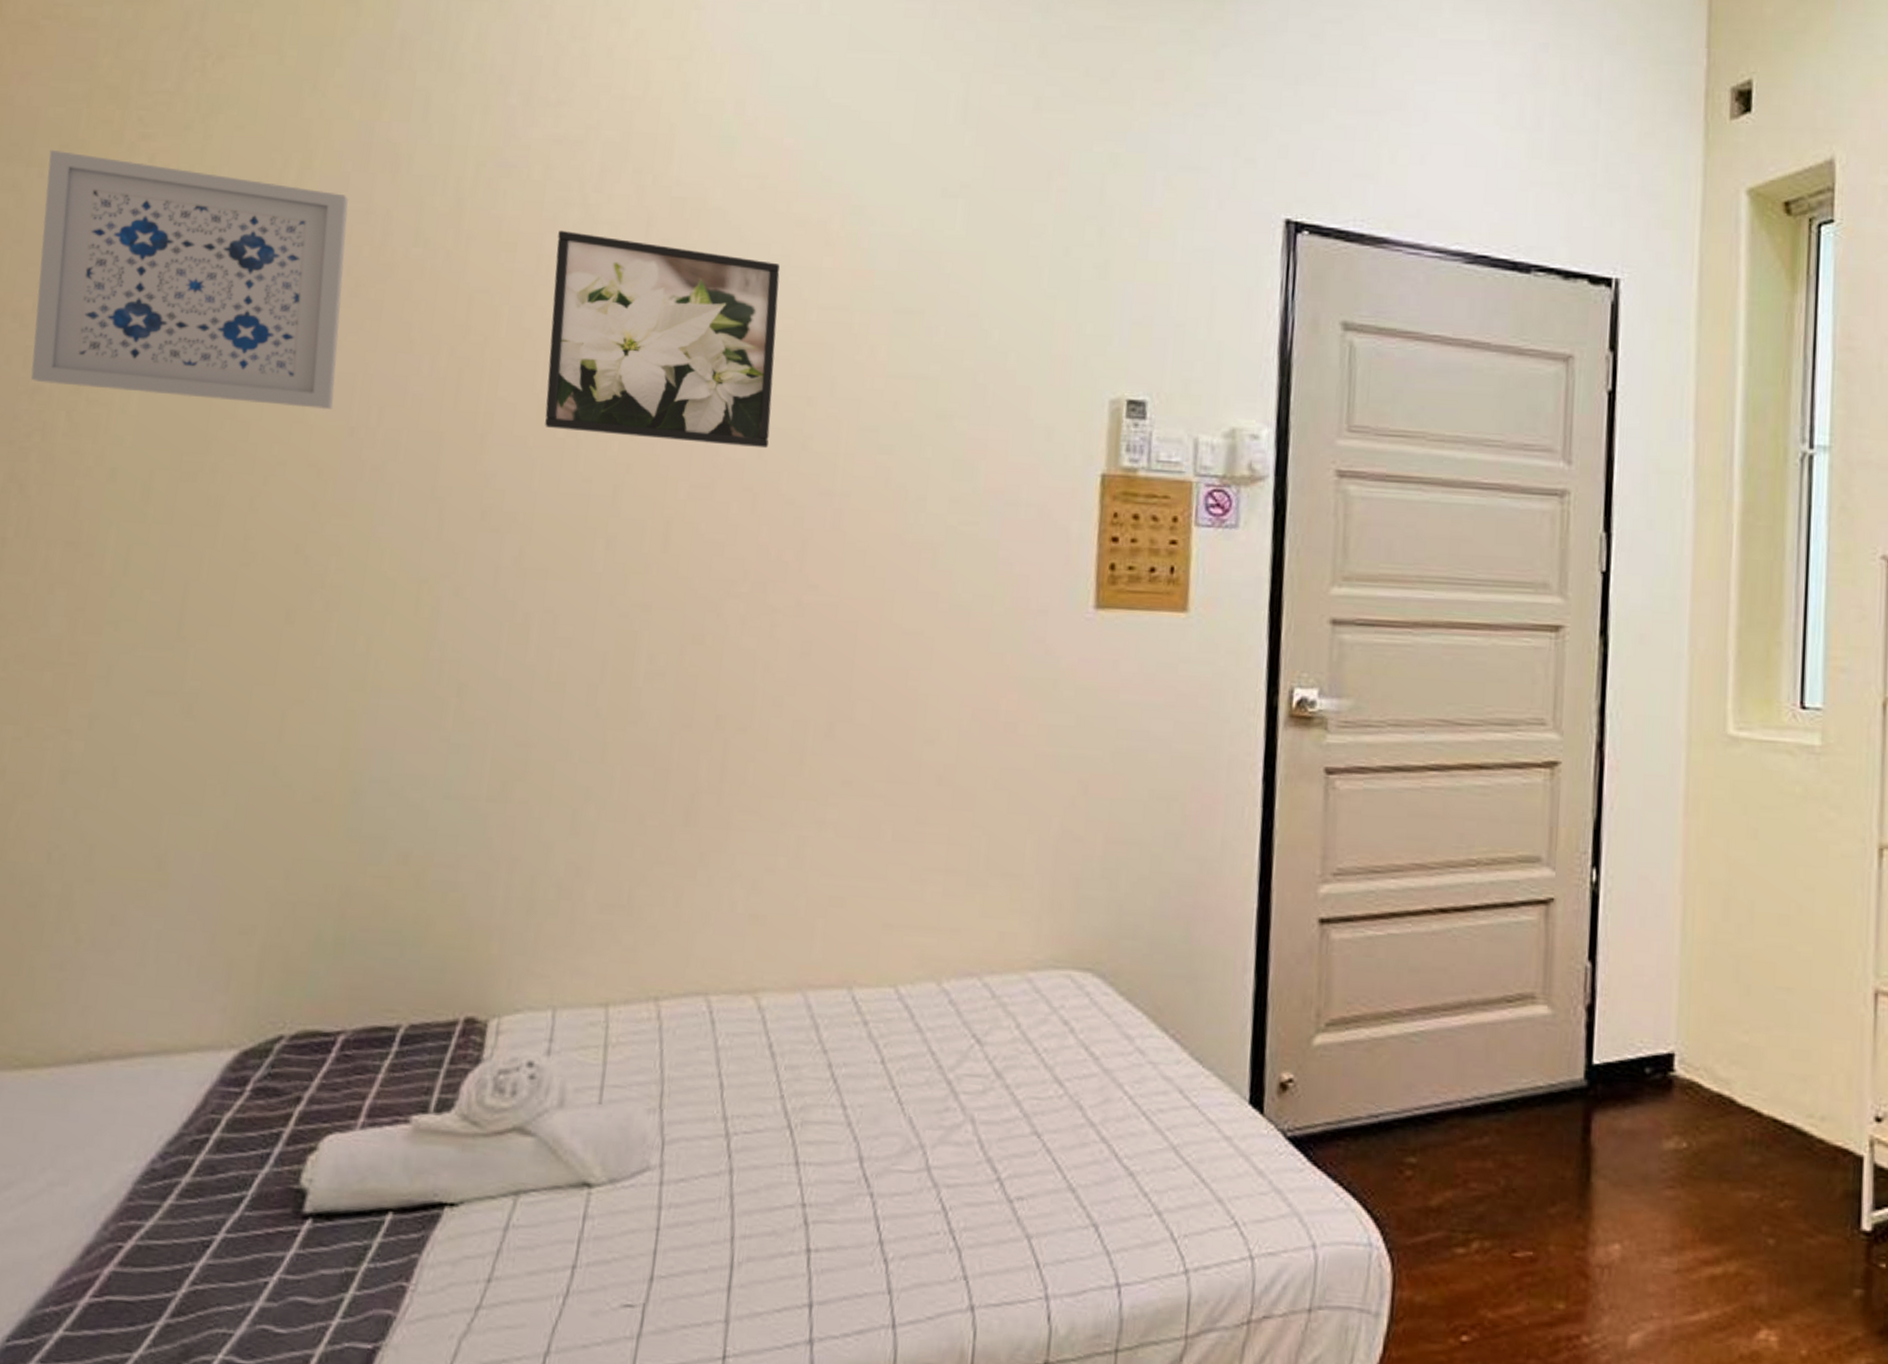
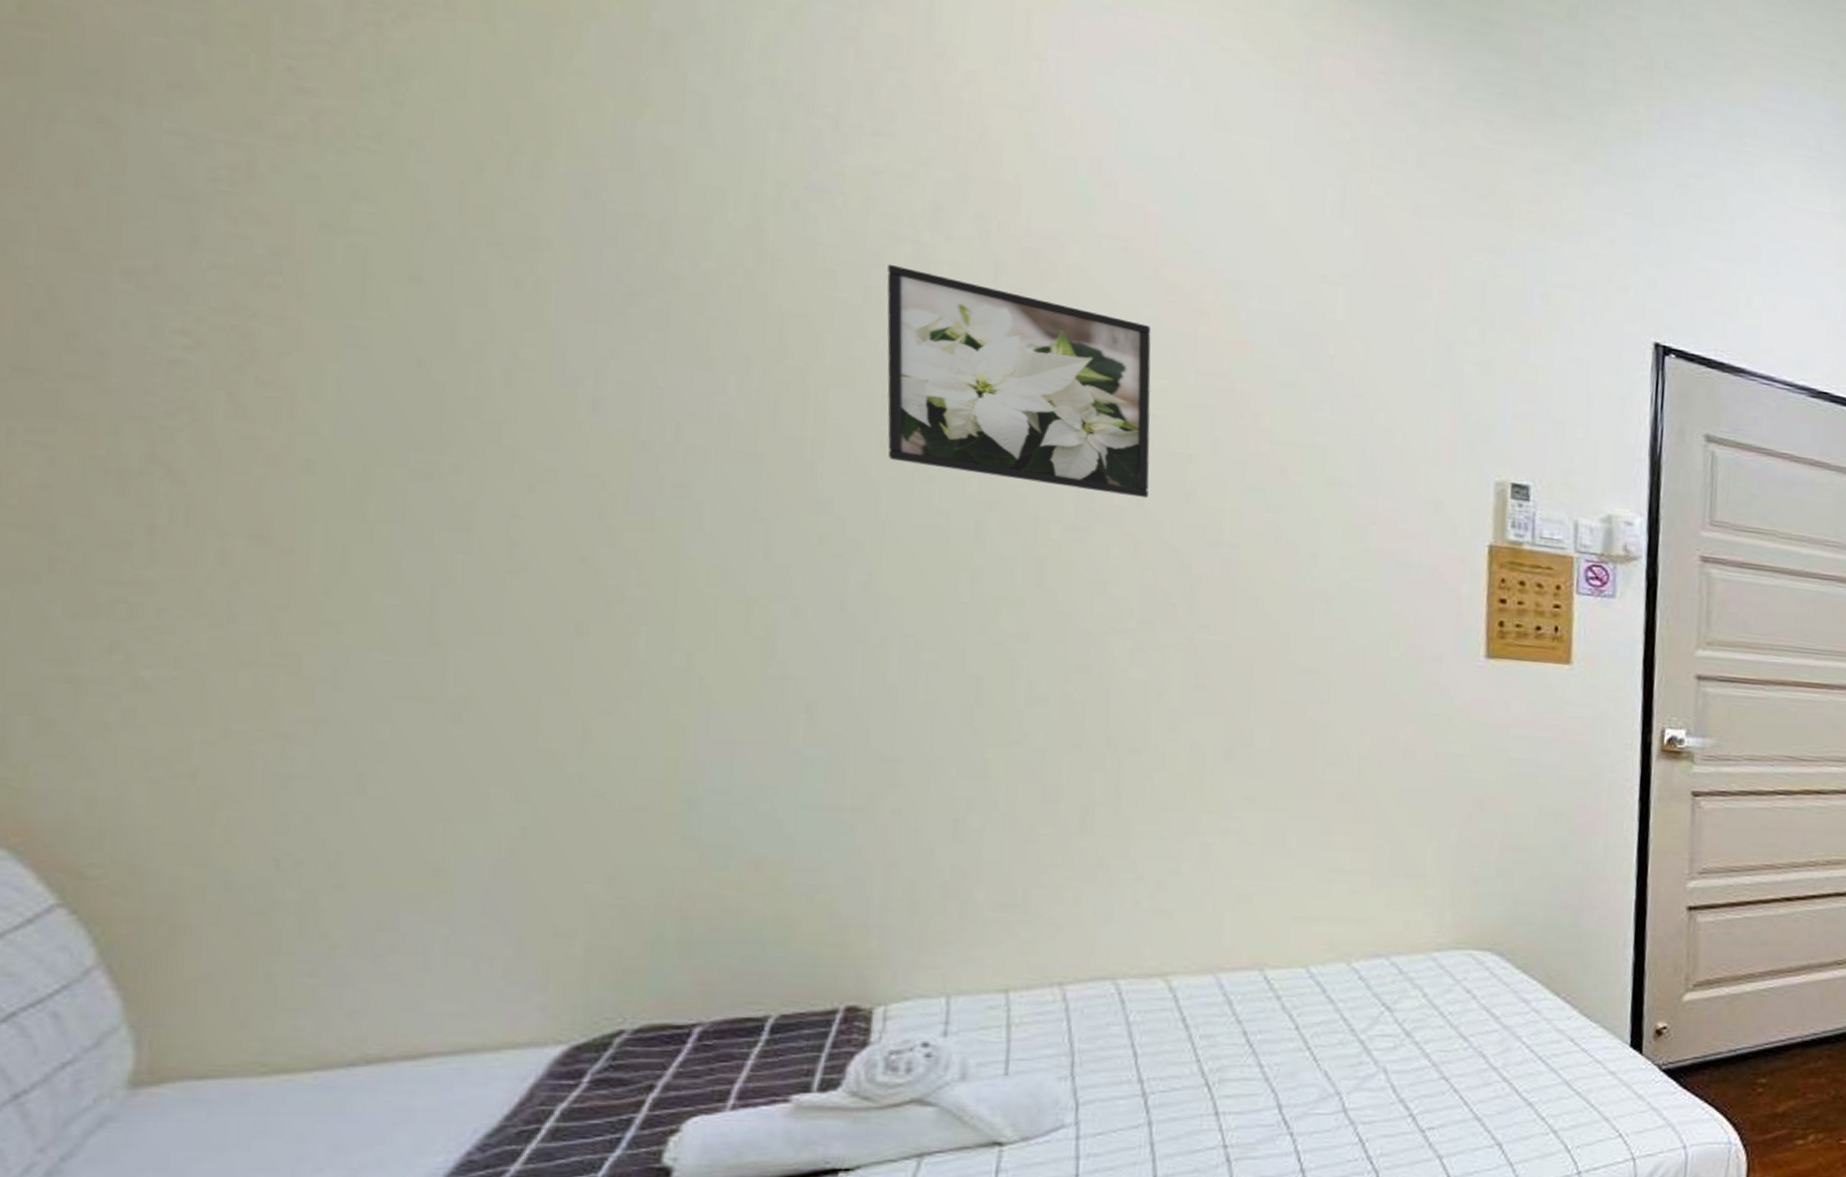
wall art: present [30,149,348,410] -> none [151,86,614,420]

